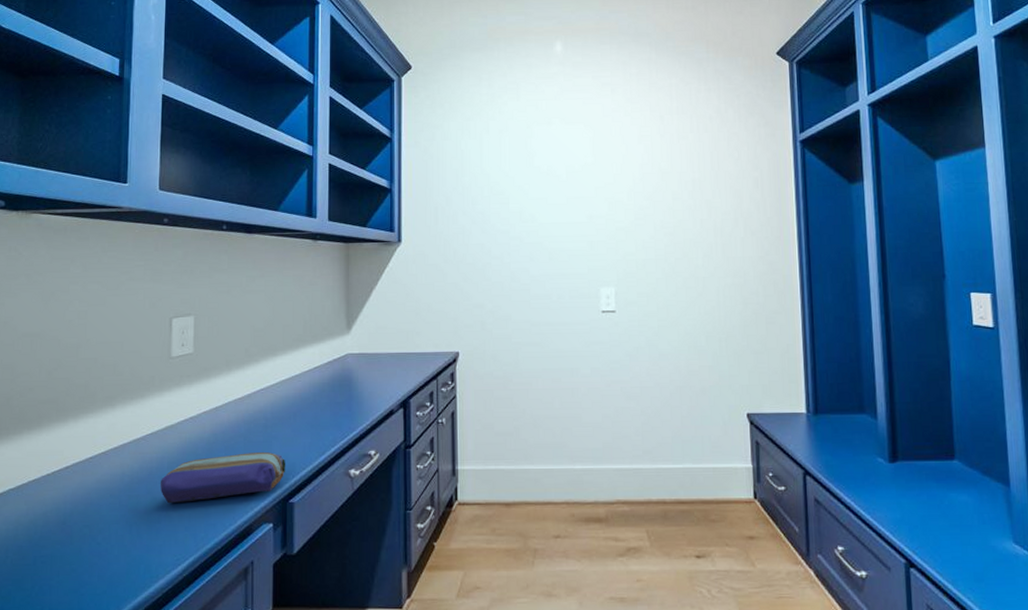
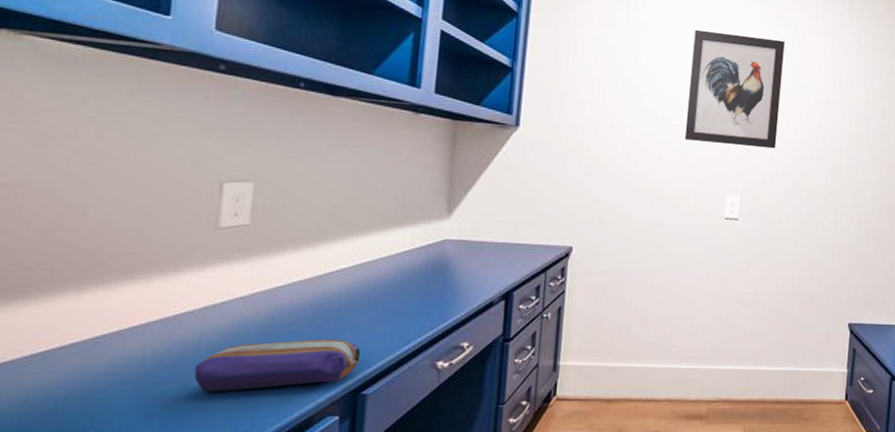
wall art: none [552,125,646,238] -> present [684,29,785,149]

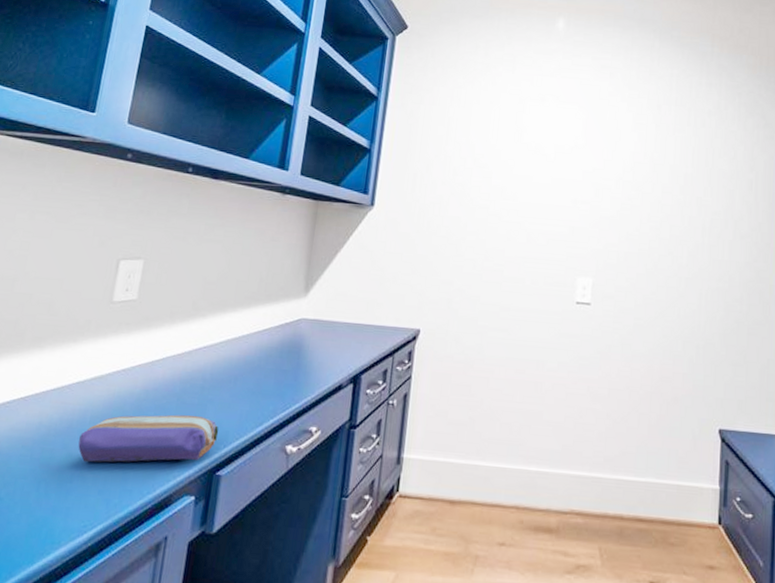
wall art: present [684,29,785,149] -> none [534,105,638,227]

